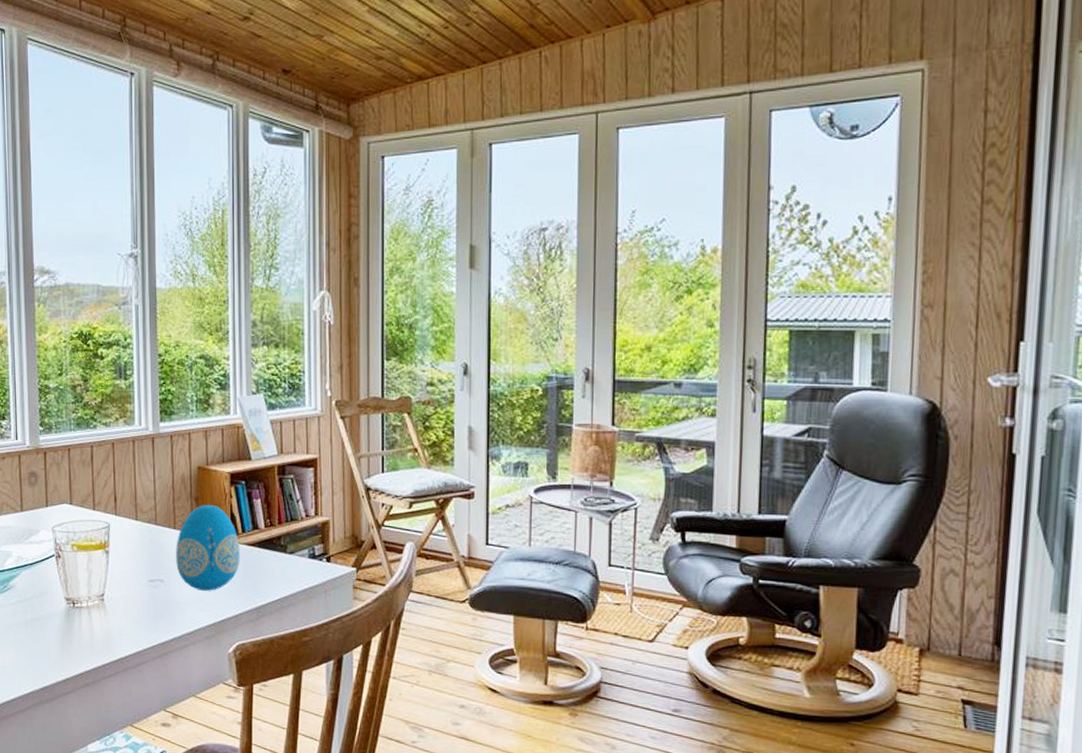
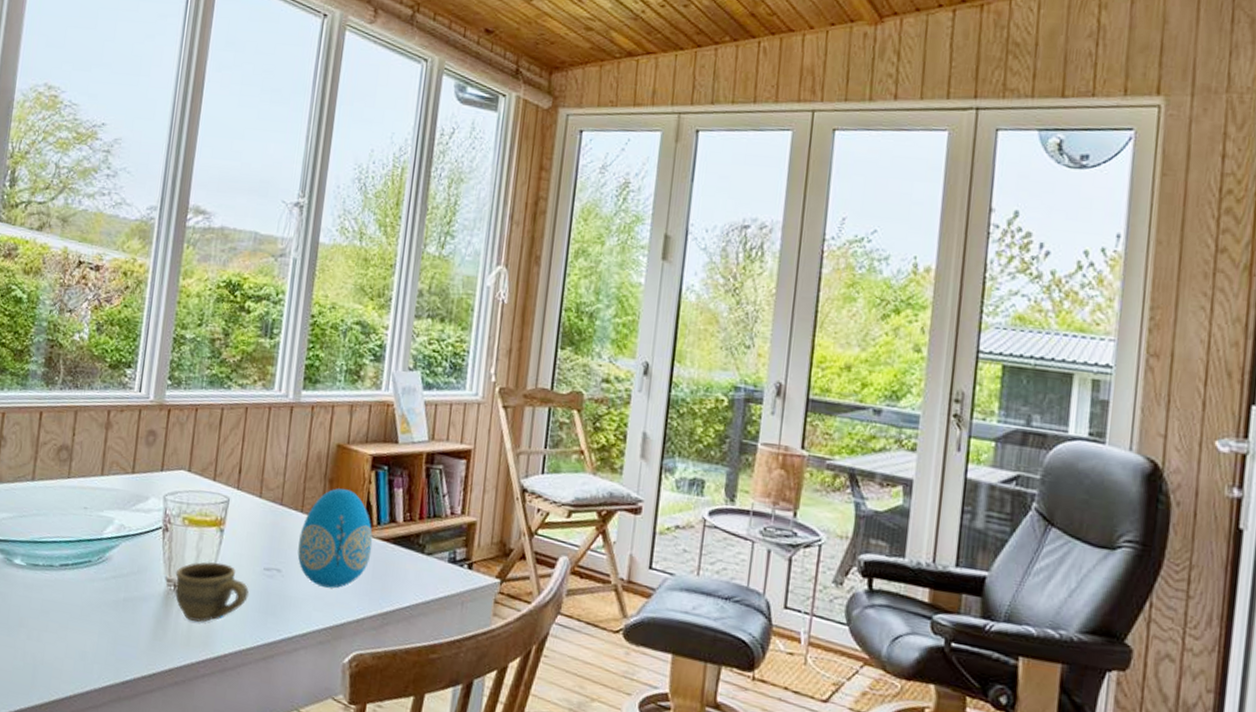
cup: none [72,579,138,631] -> present [175,562,249,622]

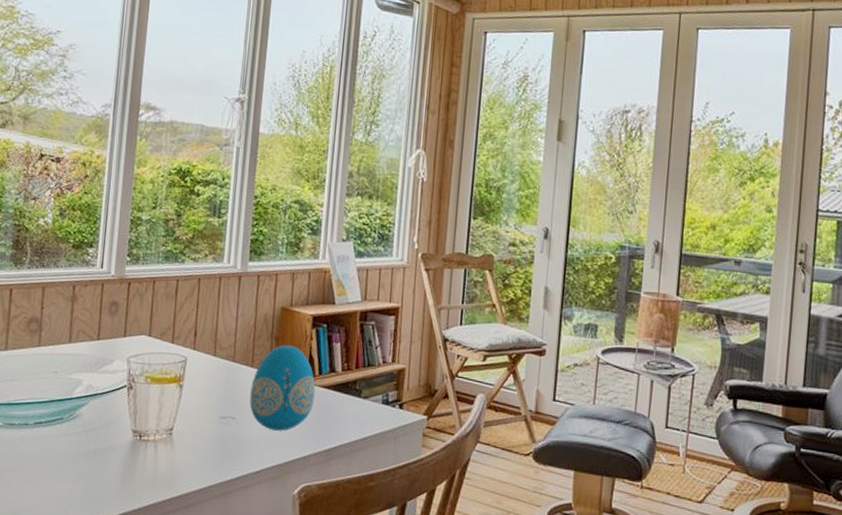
cup: present [175,562,249,622] -> none [140,414,207,466]

